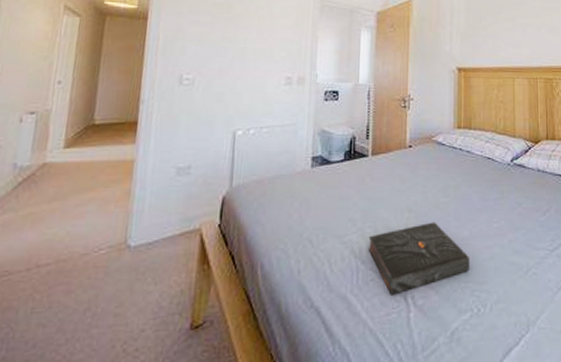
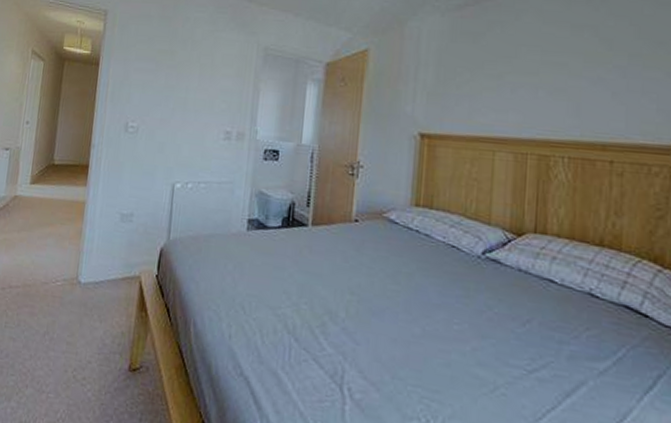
book: present [368,222,469,295] -> none [302,310,420,382]

